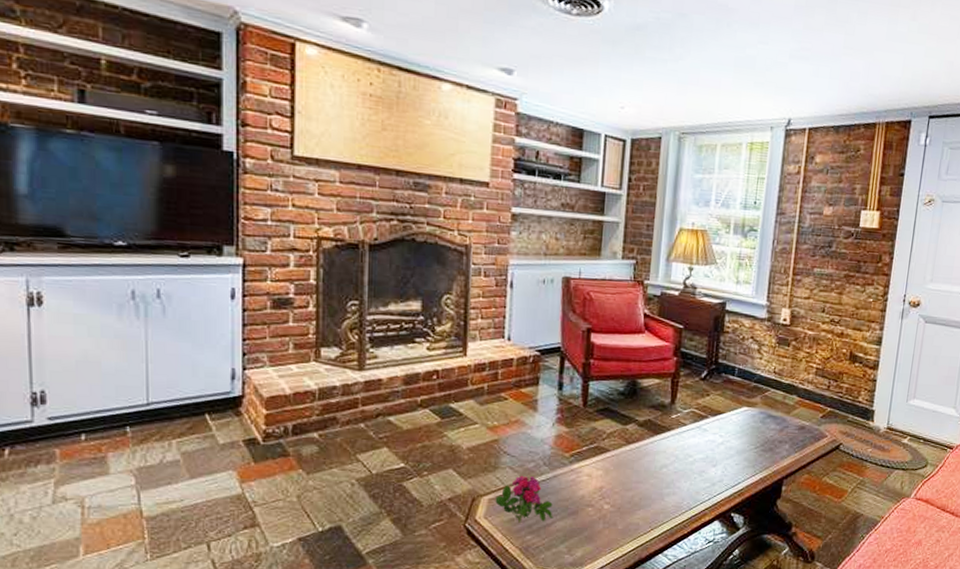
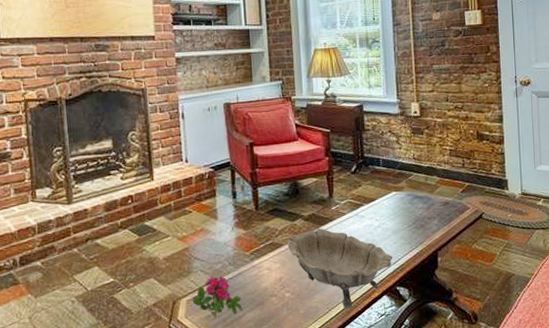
decorative bowl: none [614,437,733,530] -> present [287,228,393,309]

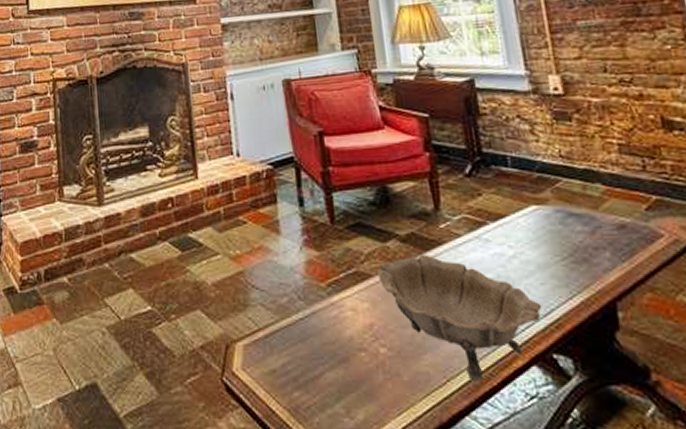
flower: present [192,276,243,319] -> none [251,313,321,377]

